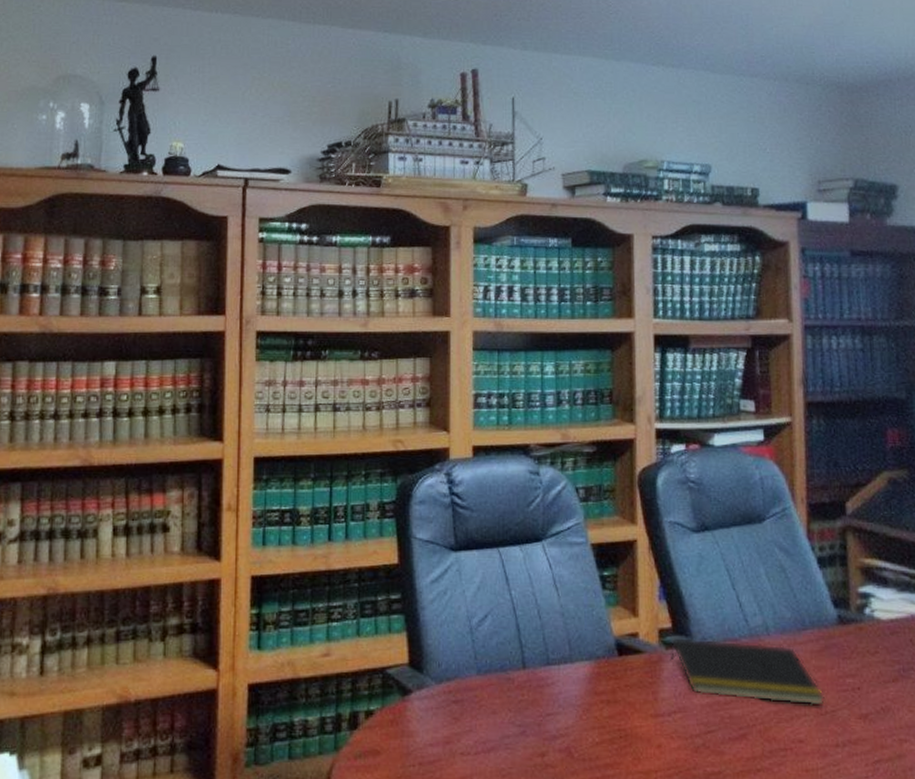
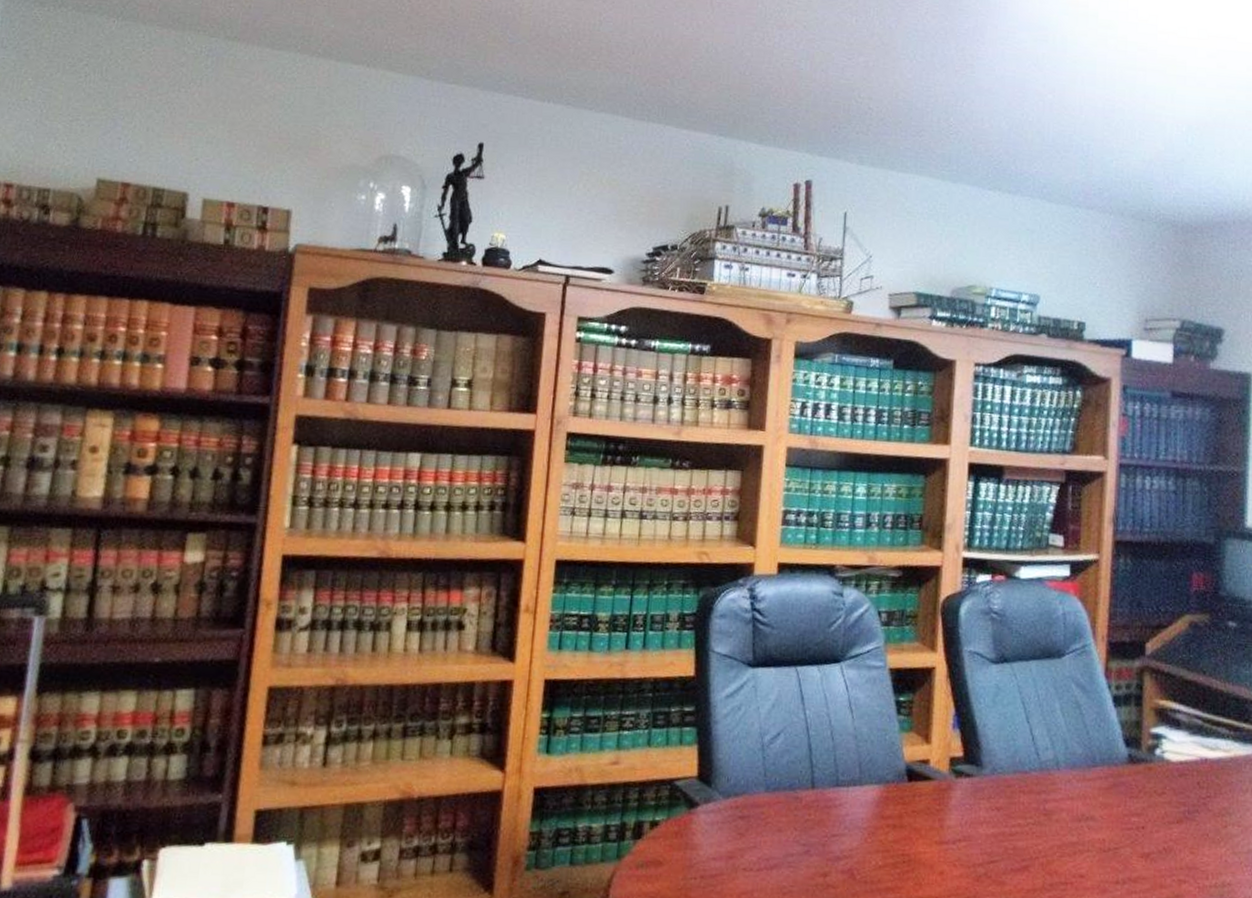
notepad: present [671,637,825,707] -> none [960,766,1109,844]

